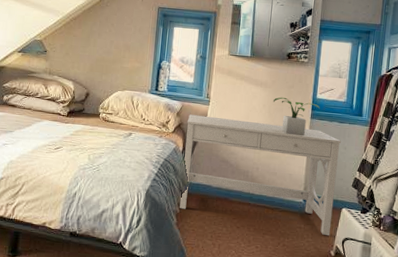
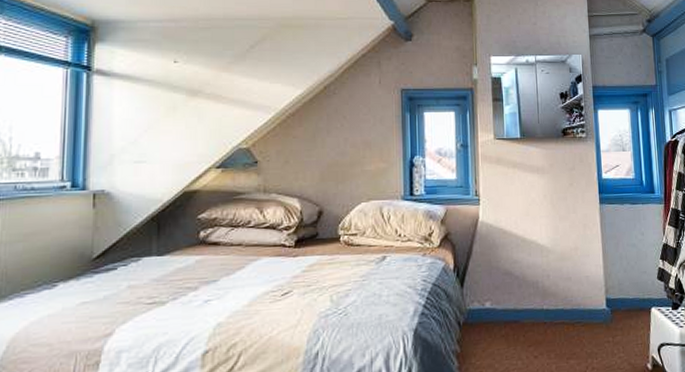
desk: present [179,114,341,235] -> none [455,216,643,347]
potted plant: present [272,97,320,135] -> none [554,182,608,227]

